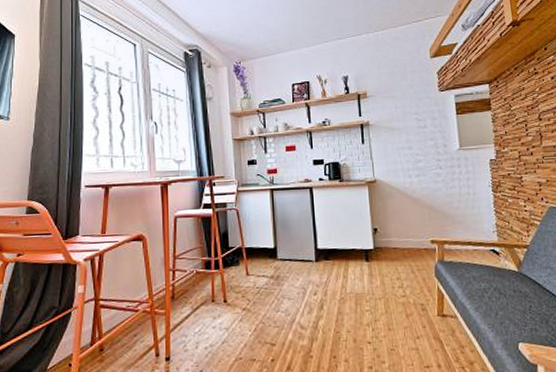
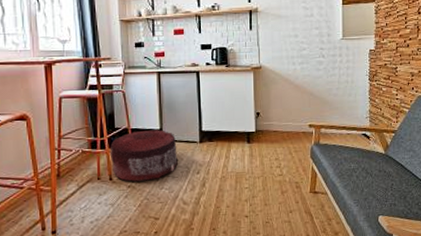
pouf: none [224,248,295,304] -> present [109,130,179,182]

